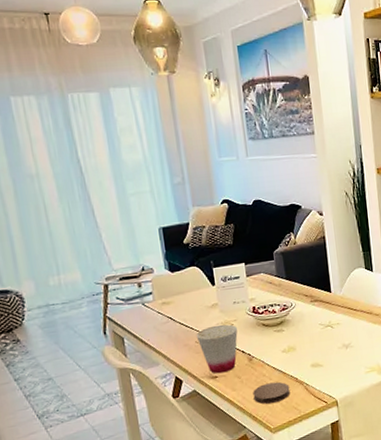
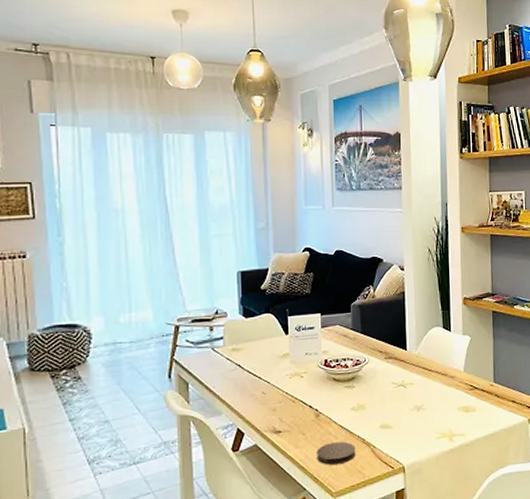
cup: present [196,324,238,374] -> none [263,376,308,428]

